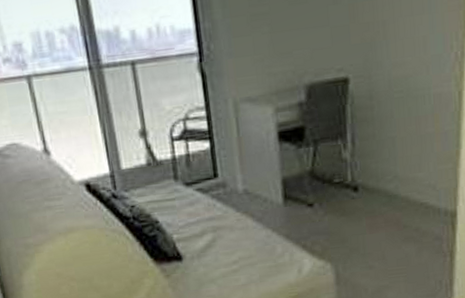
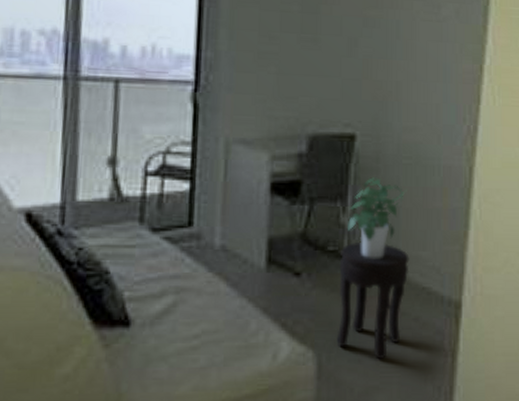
side table: none [345,170,408,265] -> present [336,243,409,360]
potted plant: none [349,114,400,185] -> present [348,177,406,258]

